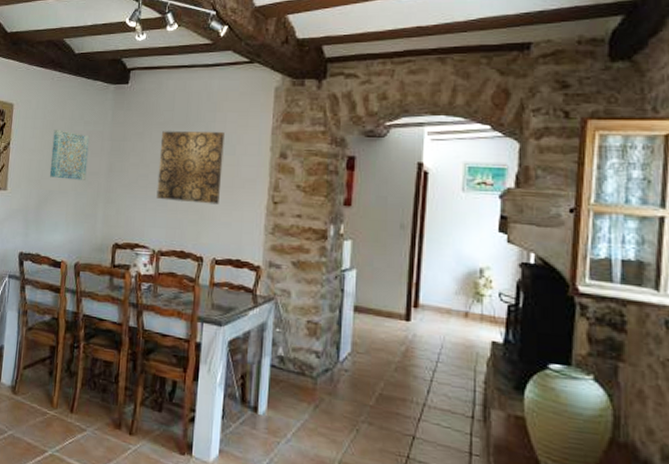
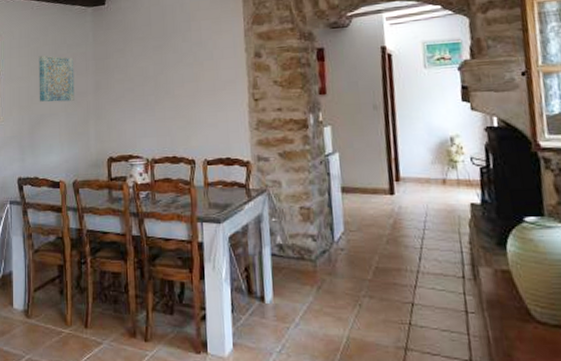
wall art: present [156,131,225,205] -> none [142,39,204,110]

